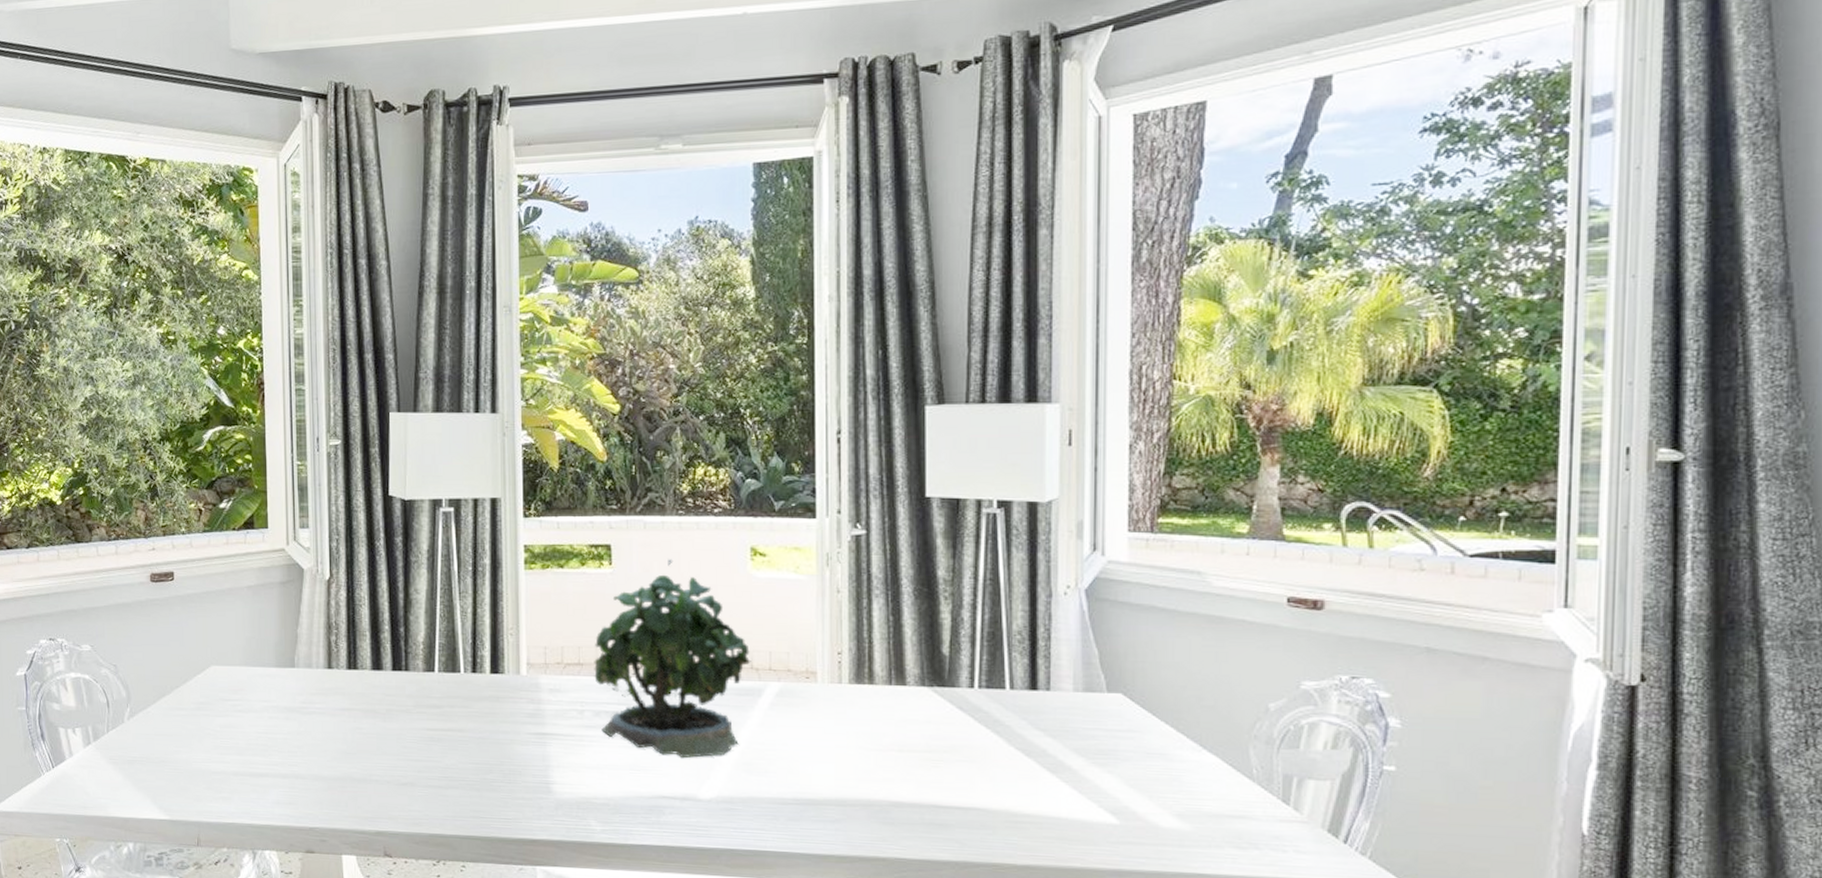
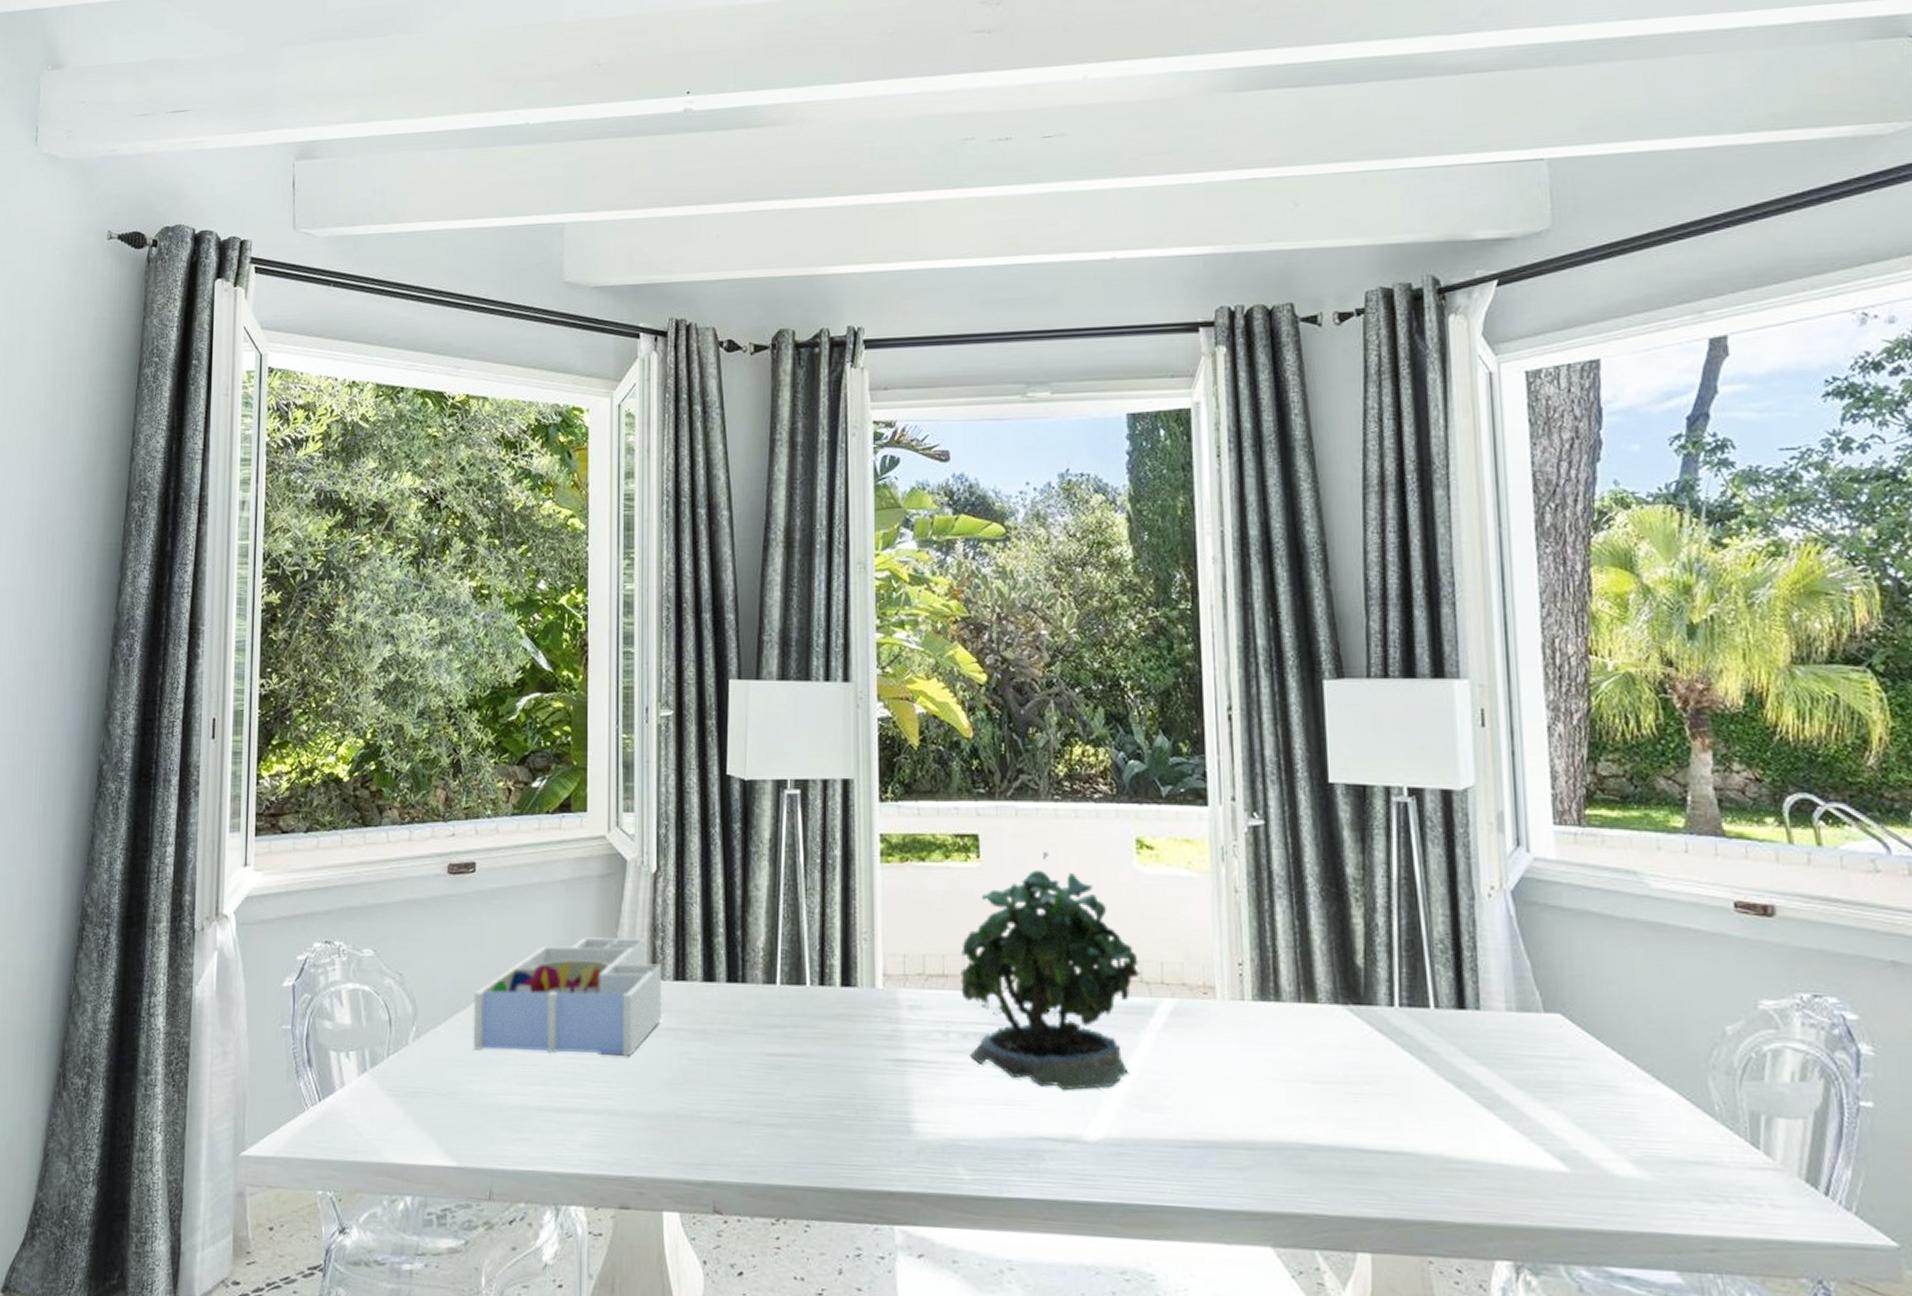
desk organizer: none [177,633,337,731] -> present [473,936,661,1056]

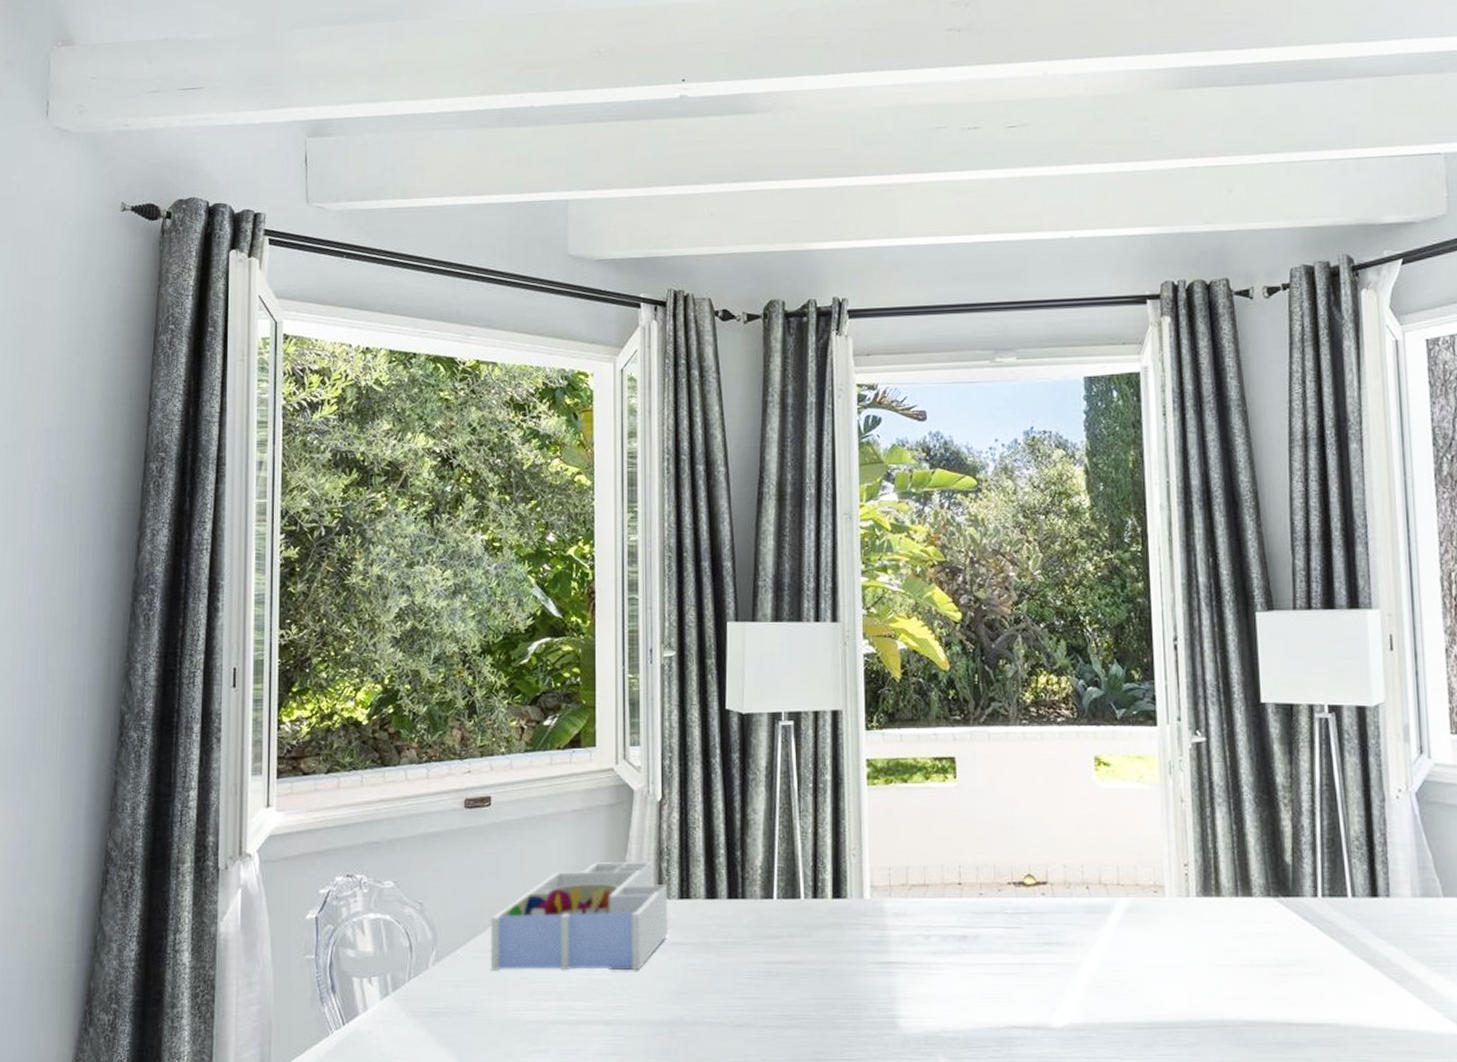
potted plant: present [960,852,1141,1091] -> none [940,771,1099,984]

